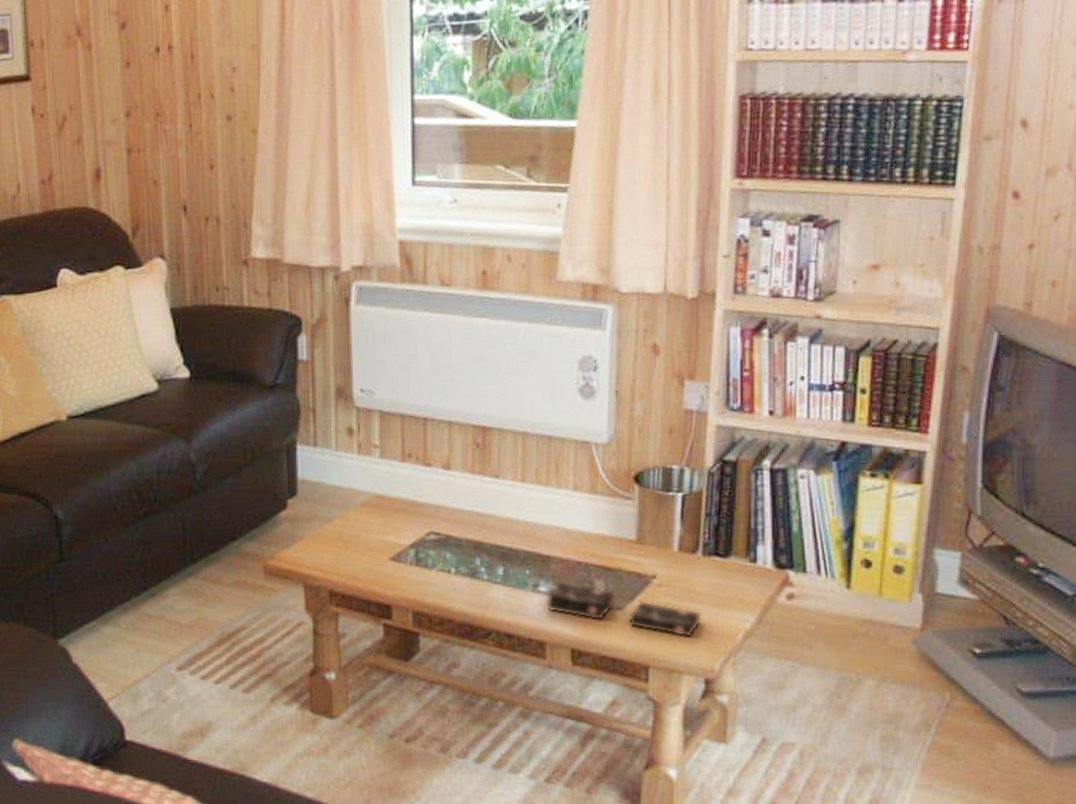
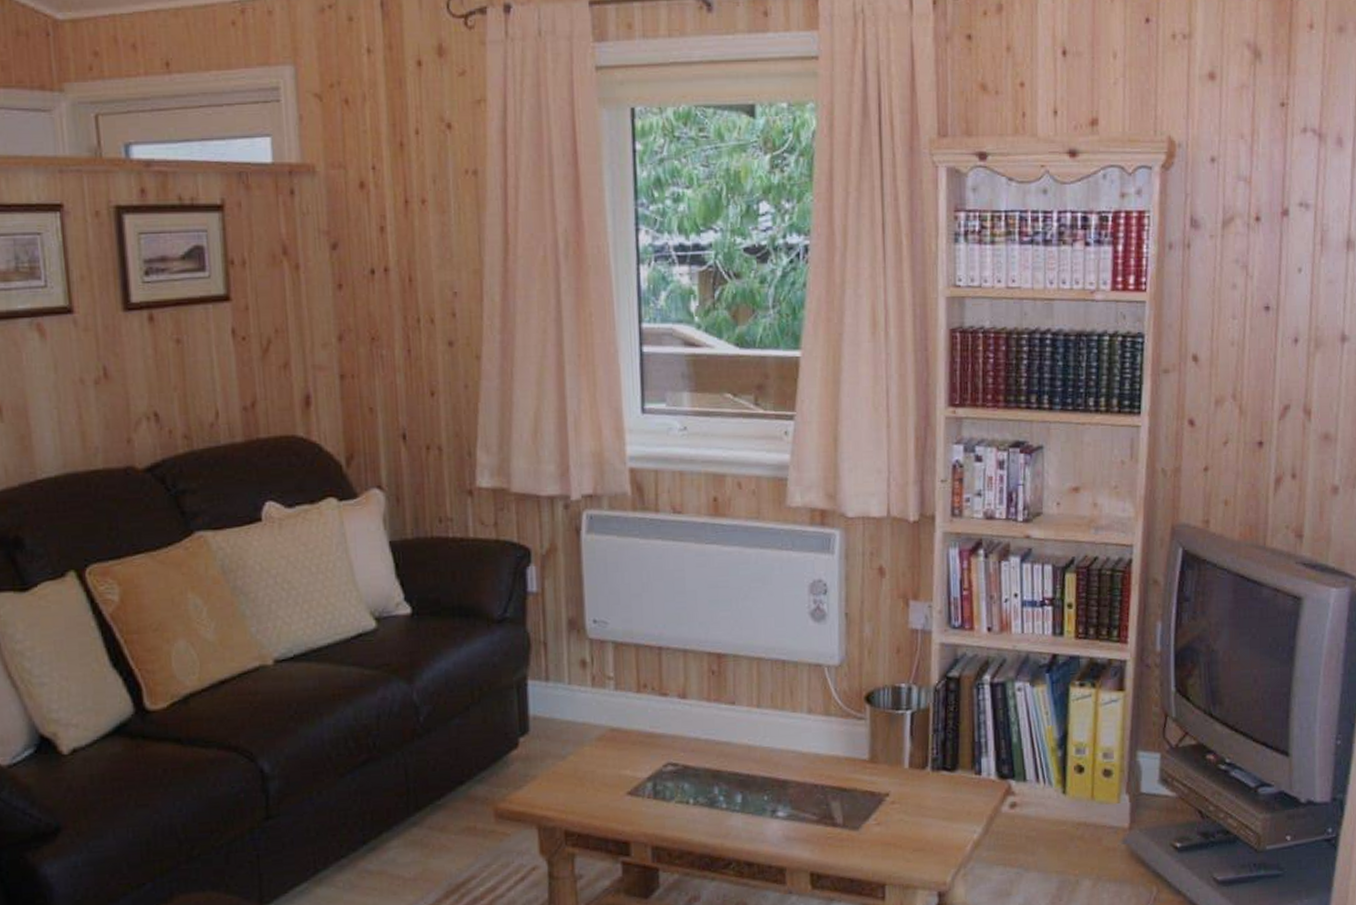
product box: present [546,582,703,638] -> none [784,805,934,853]

